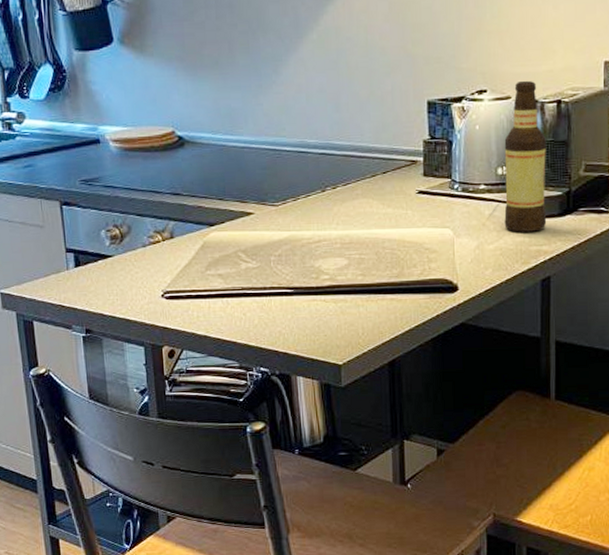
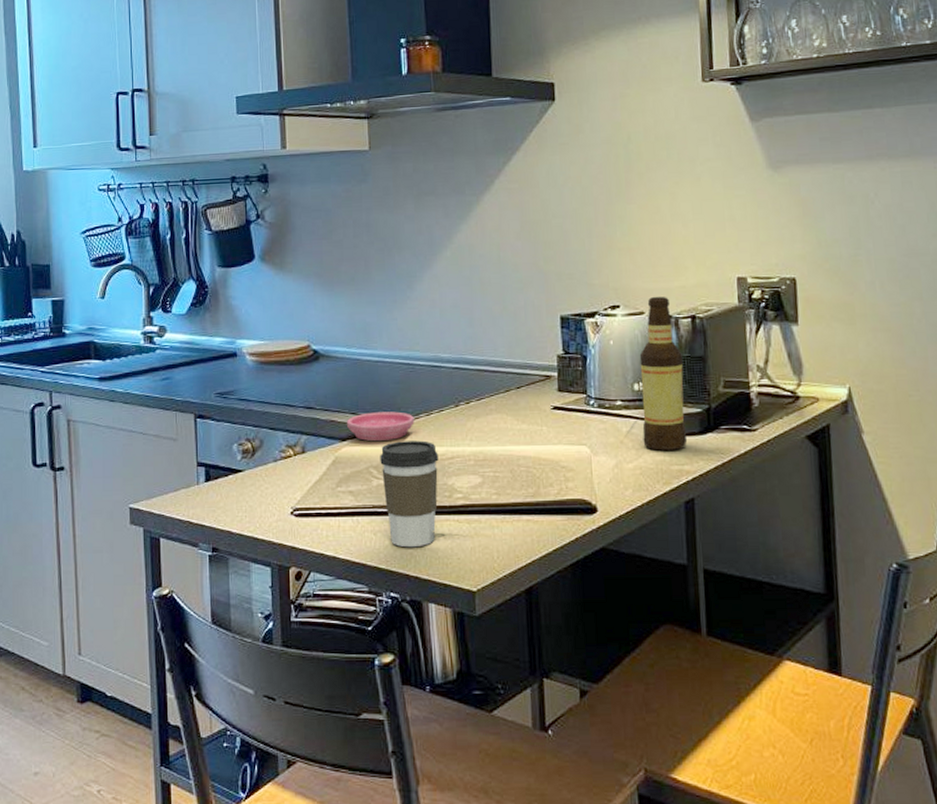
saucer: none [213,197,282,227] -> present [346,411,415,442]
coffee cup: none [248,225,306,326] -> present [380,440,439,548]

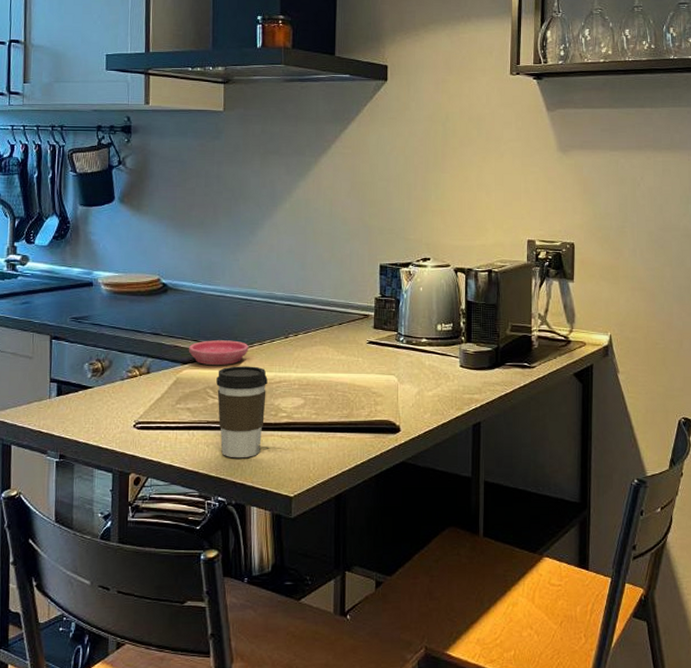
bottle: present [639,297,688,451] -> none [442,253,479,382]

